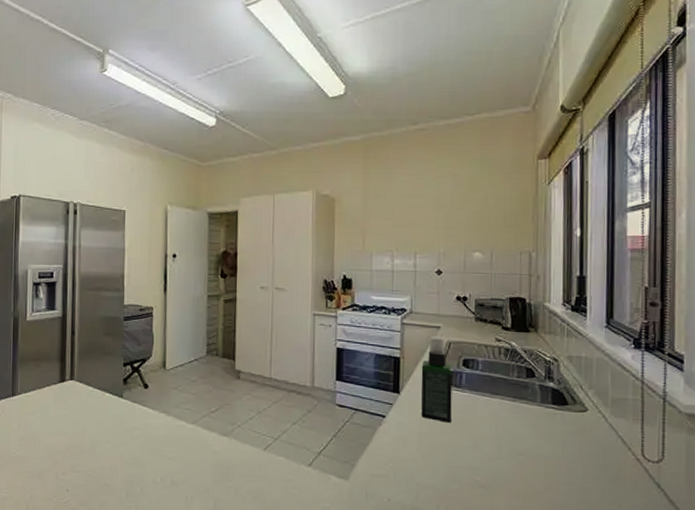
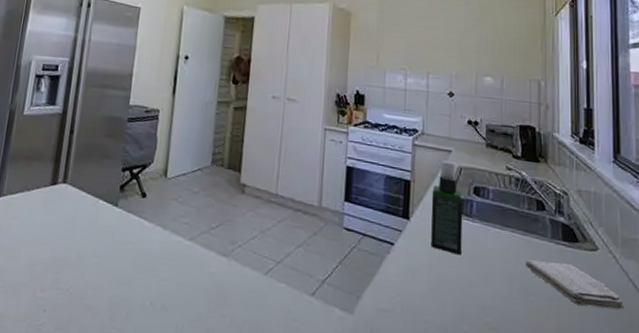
washcloth: none [514,424,613,464] -> present [525,260,625,310]

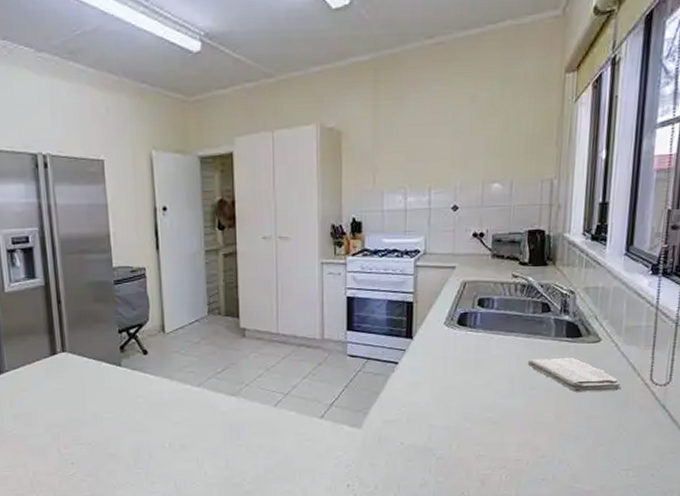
spray bottle: present [431,160,464,255] -> none [434,277,468,364]

